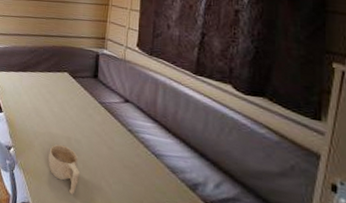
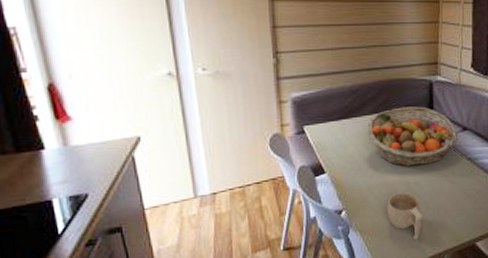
fruit basket: none [39,70,120,126] -> present [367,106,459,167]

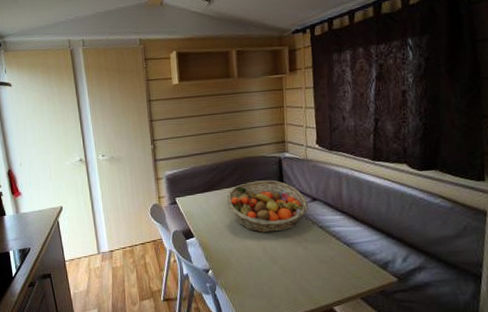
cup: present [387,192,423,241] -> none [247,255,281,301]

